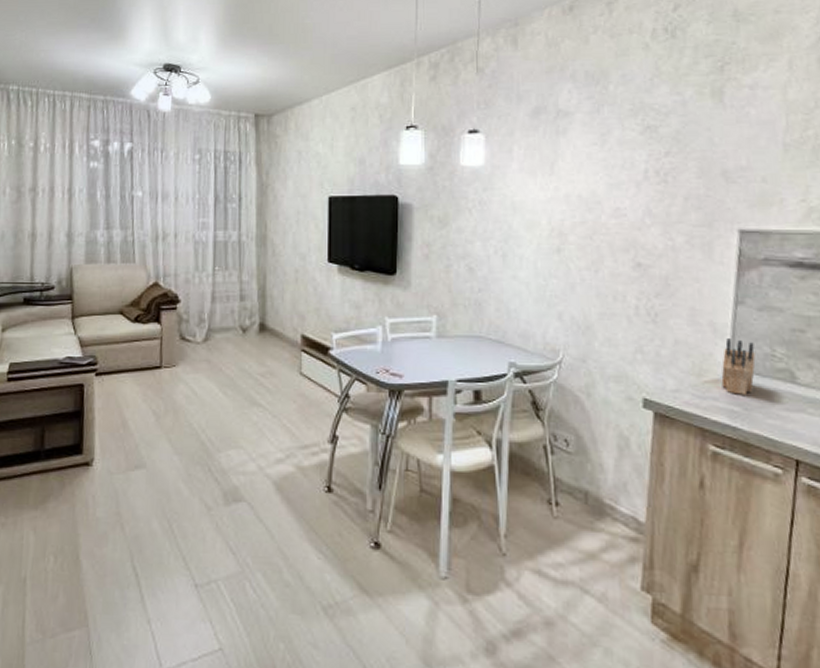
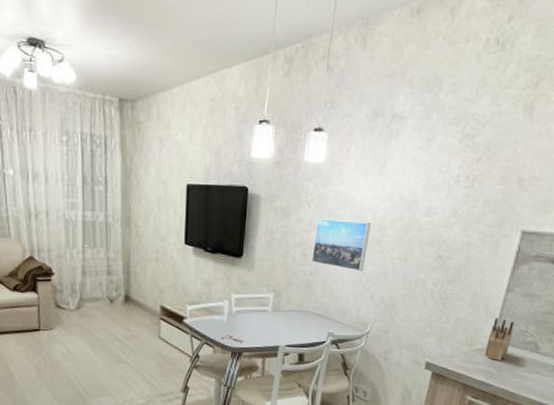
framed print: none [479,227,547,286] -> present [312,219,371,272]

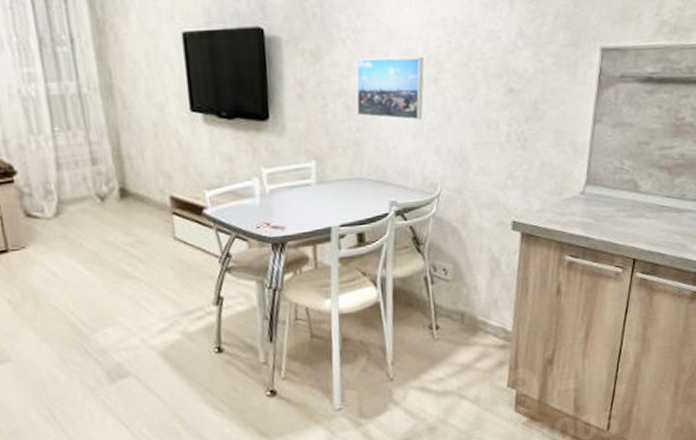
knife block: present [485,318,515,361] -> none [578,156,607,208]

